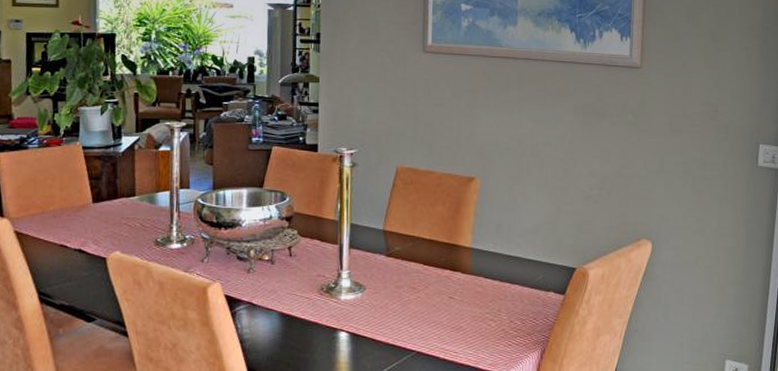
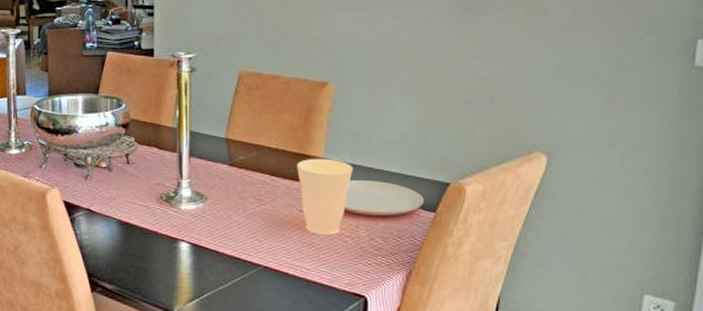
cup: none [447,247,496,320] -> present [297,158,354,236]
plate: none [487,266,555,301] -> present [343,179,424,217]

